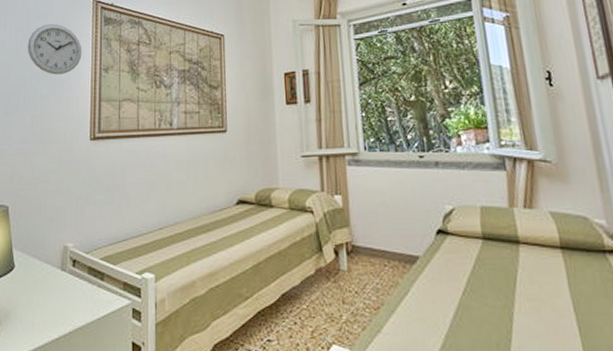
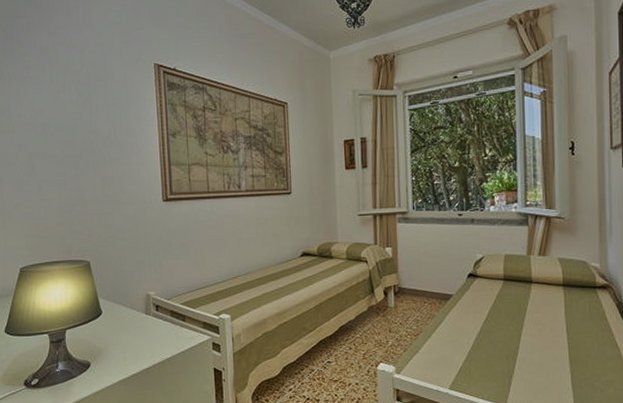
wall clock: present [27,24,82,75] -> none [90,87,148,139]

